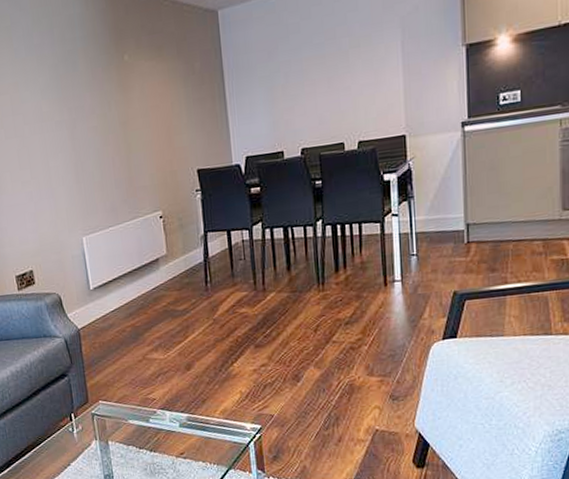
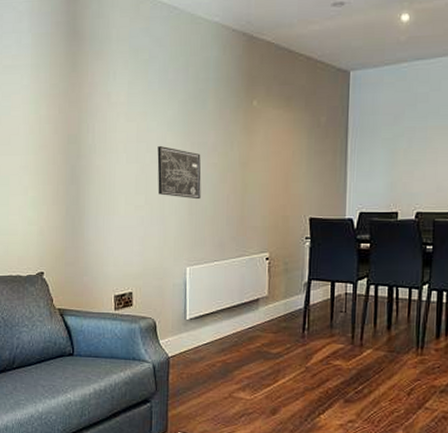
wall art: none [34,116,86,168] -> present [157,146,201,200]

